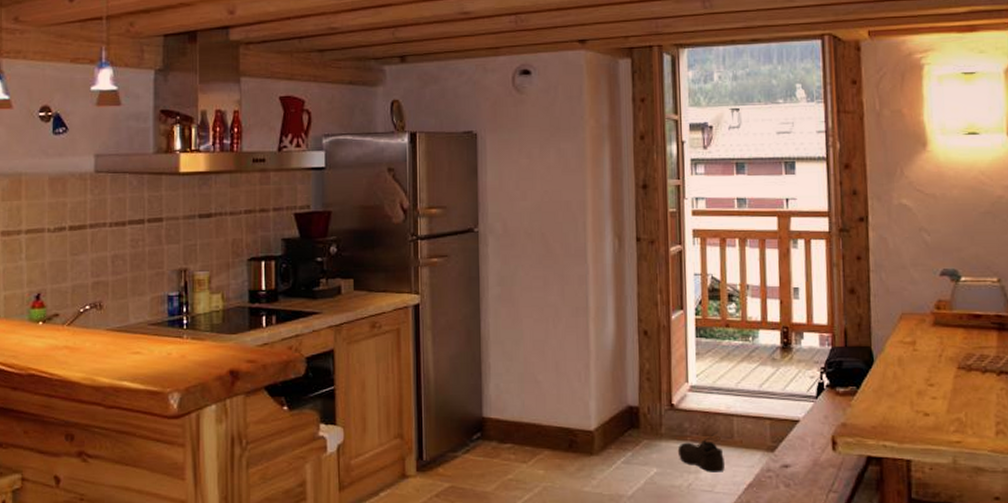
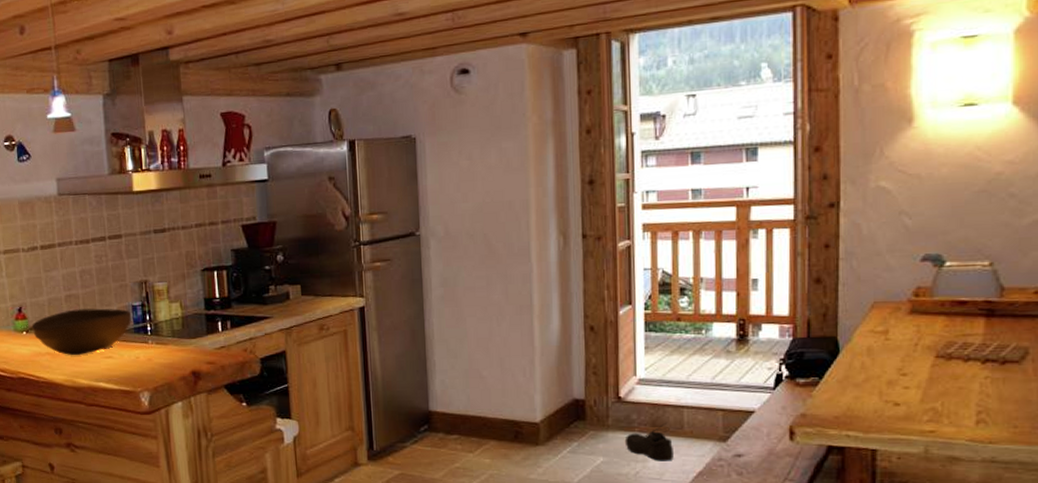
bowl: none [50,297,167,349] -> present [31,308,132,355]

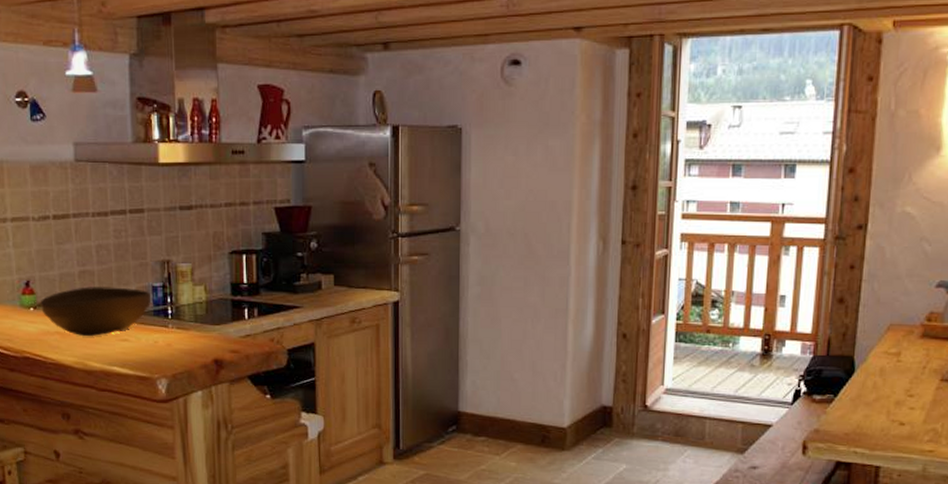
shoe: present [624,422,675,461] -> none [647,432,694,471]

